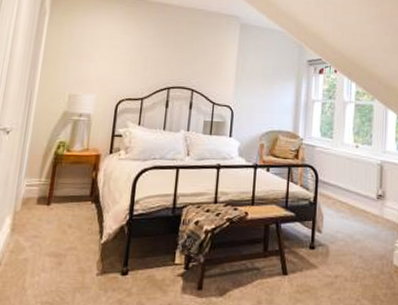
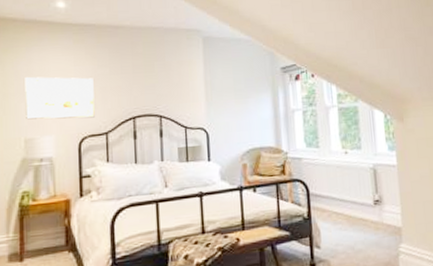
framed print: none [73,38,138,83] -> present [25,76,95,120]

